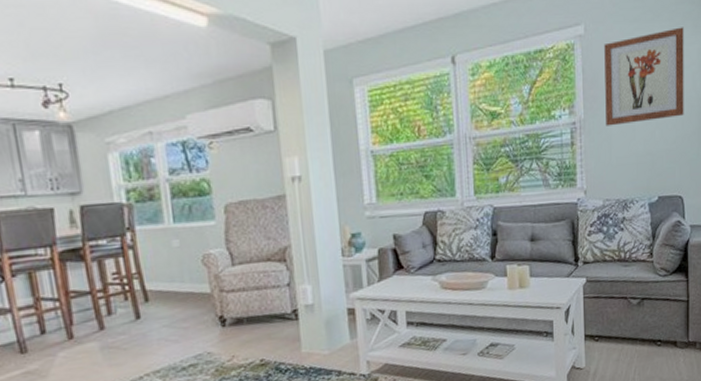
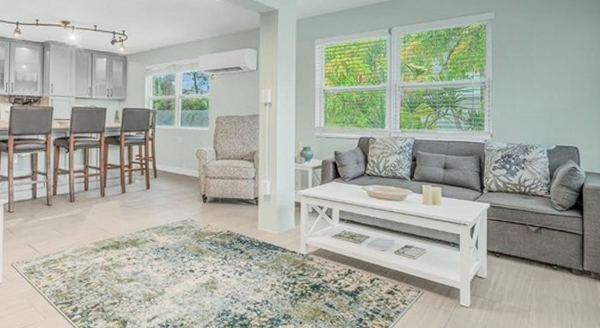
wall art: present [604,27,684,126] -> none [511,17,580,87]

